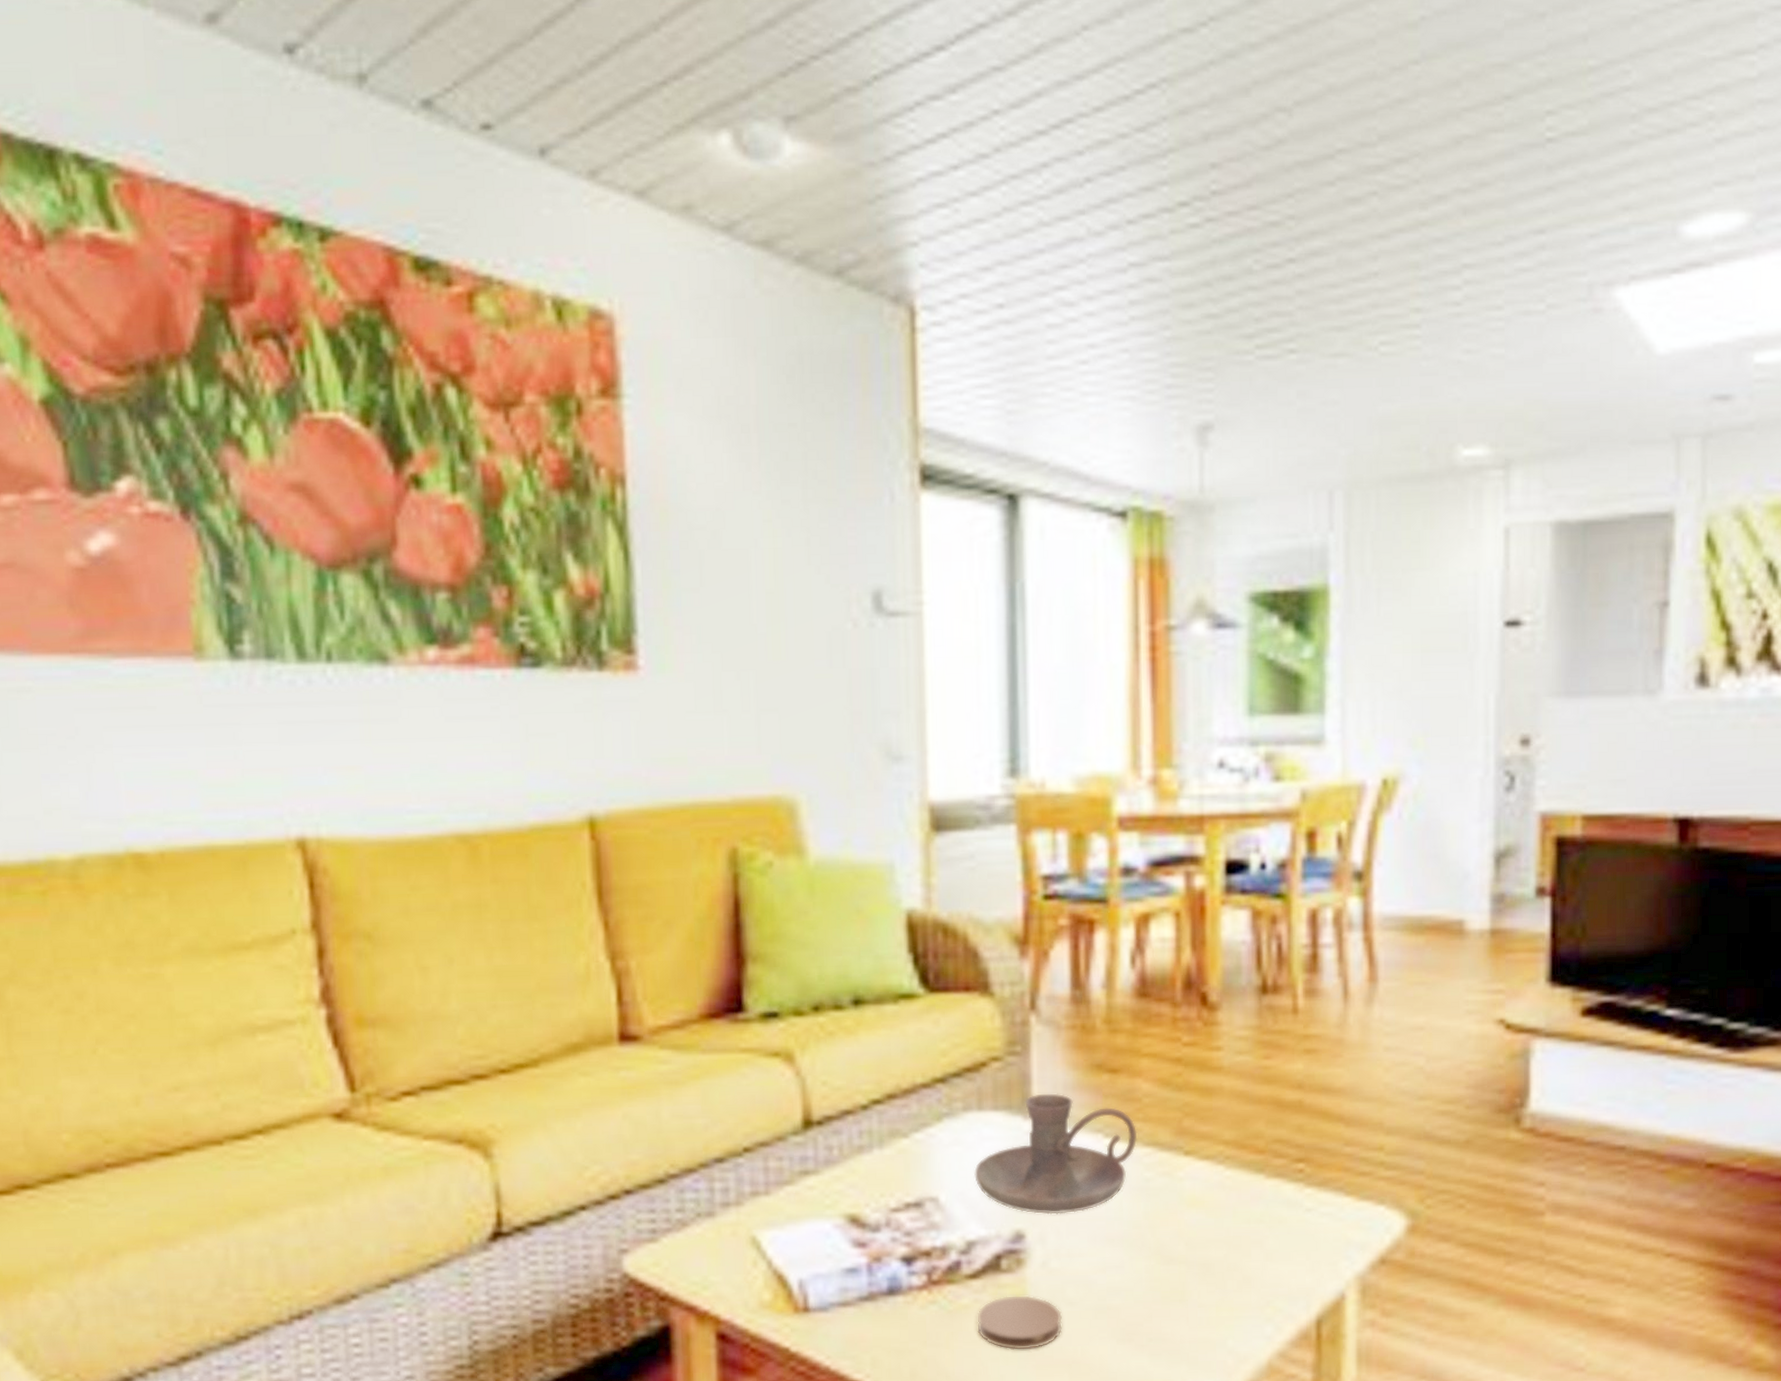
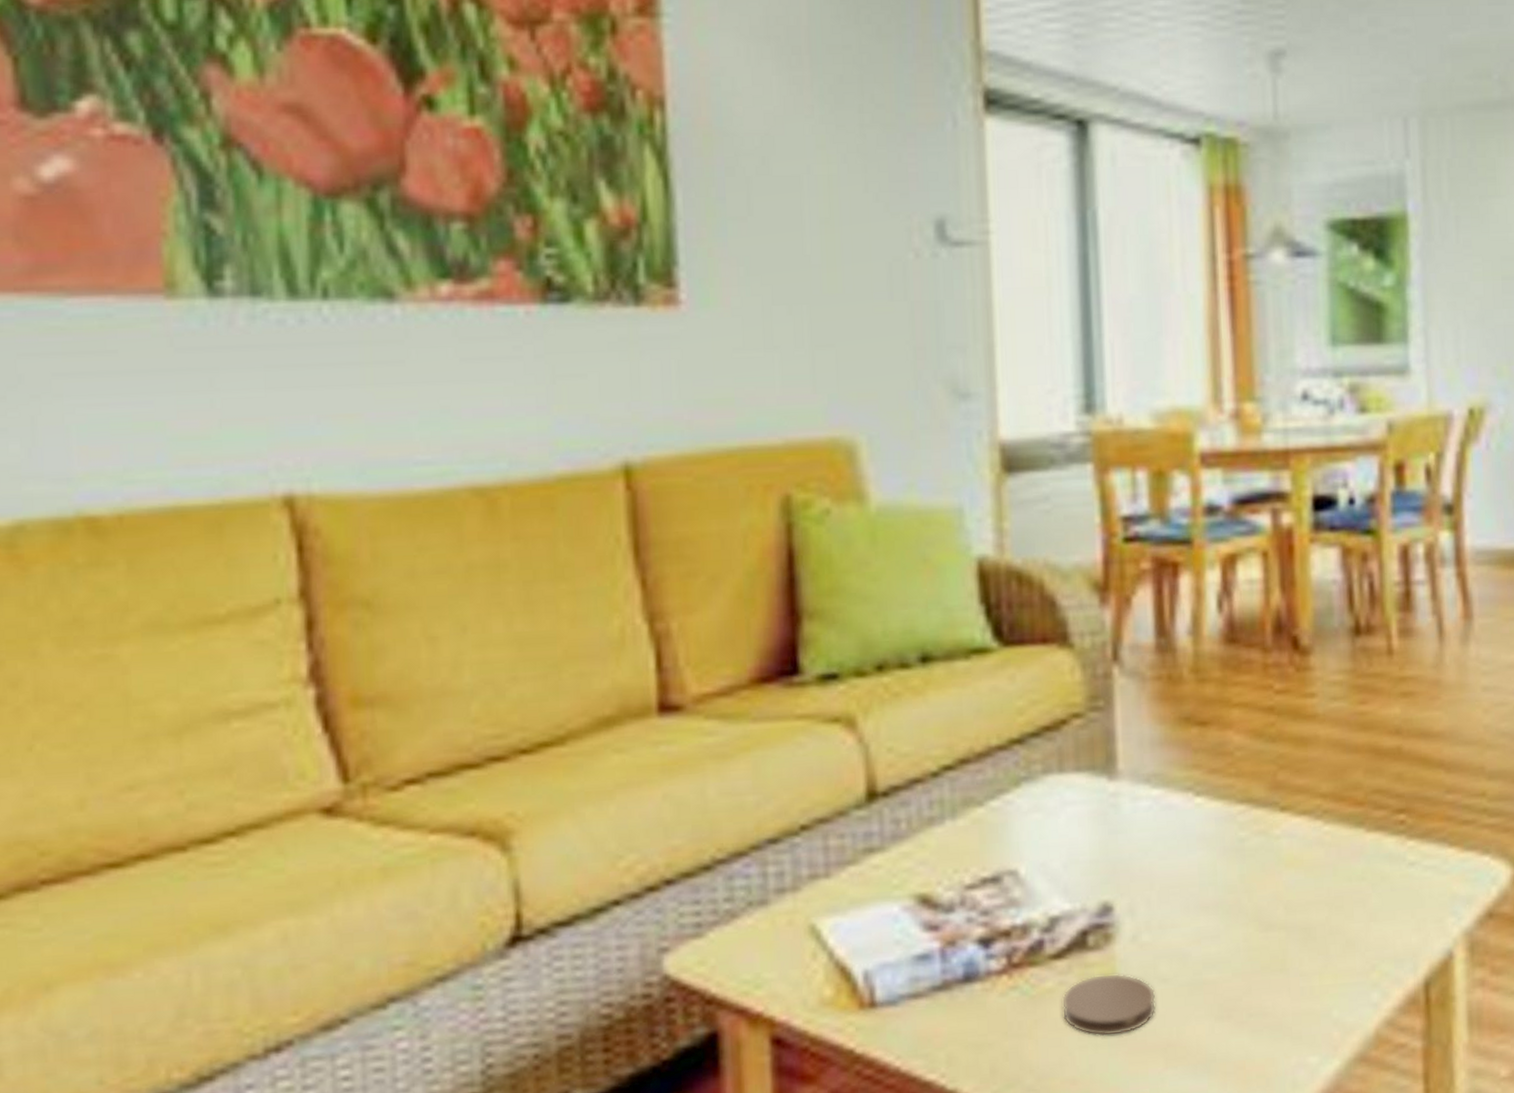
candle holder: present [974,1093,1138,1215] -> none [1056,750,1231,883]

